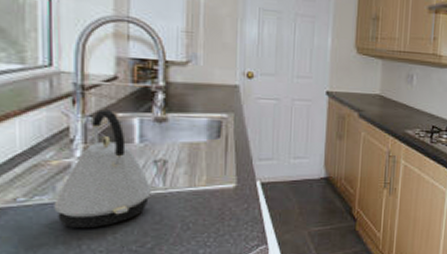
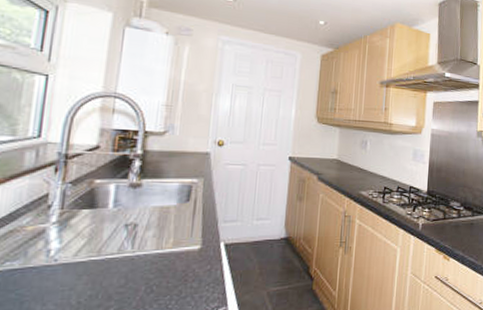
kettle: present [54,109,151,229] -> none [23,176,120,294]

